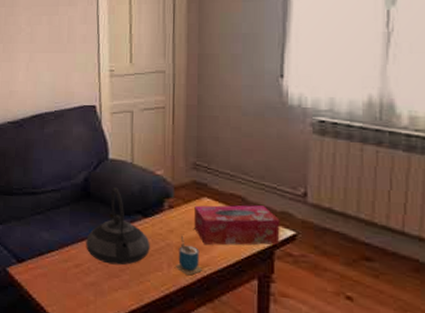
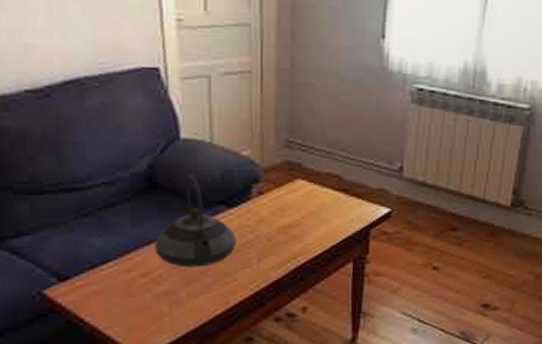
cup: present [175,235,202,276] -> none [266,224,296,268]
tissue box: present [194,205,280,246] -> none [287,184,376,231]

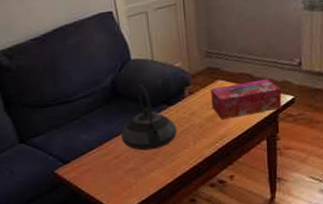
tissue box: none [287,184,376,231] -> present [211,79,282,119]

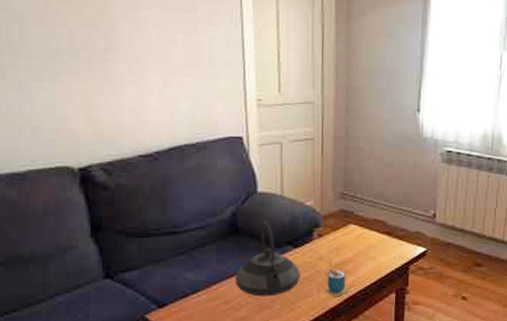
cup: none [200,115,222,147] -> present [324,261,348,297]
tissue box: present [211,79,282,119] -> none [341,228,414,267]

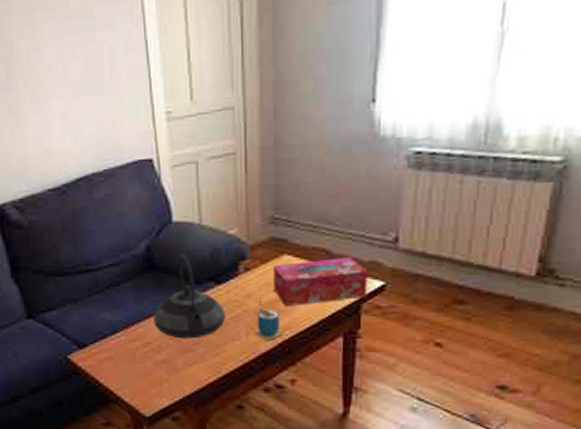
tissue box: none [341,228,414,267] -> present [273,257,368,306]

